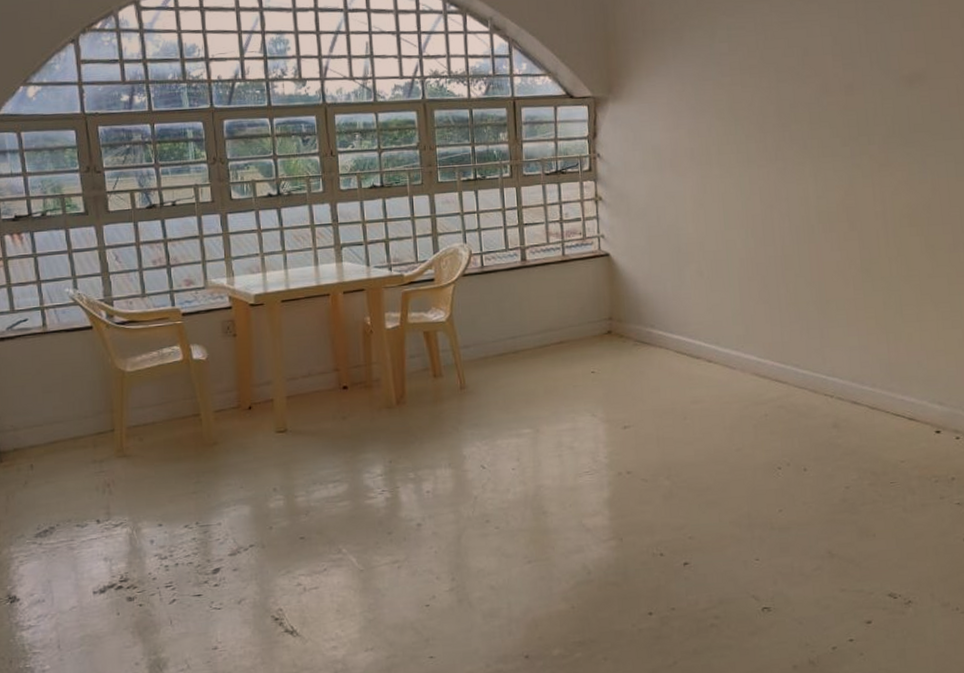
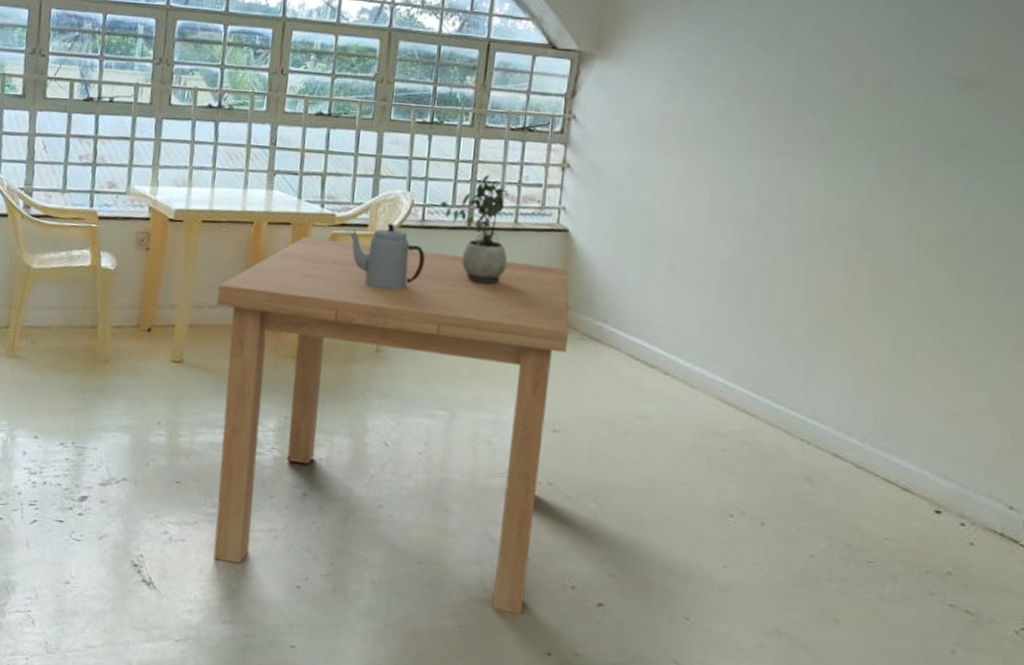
dining table: none [307,287,625,598] -> present [213,237,570,614]
teapot: none [418,274,490,334] -> present [349,223,425,290]
potted plant: none [495,217,562,314] -> present [440,174,513,285]

